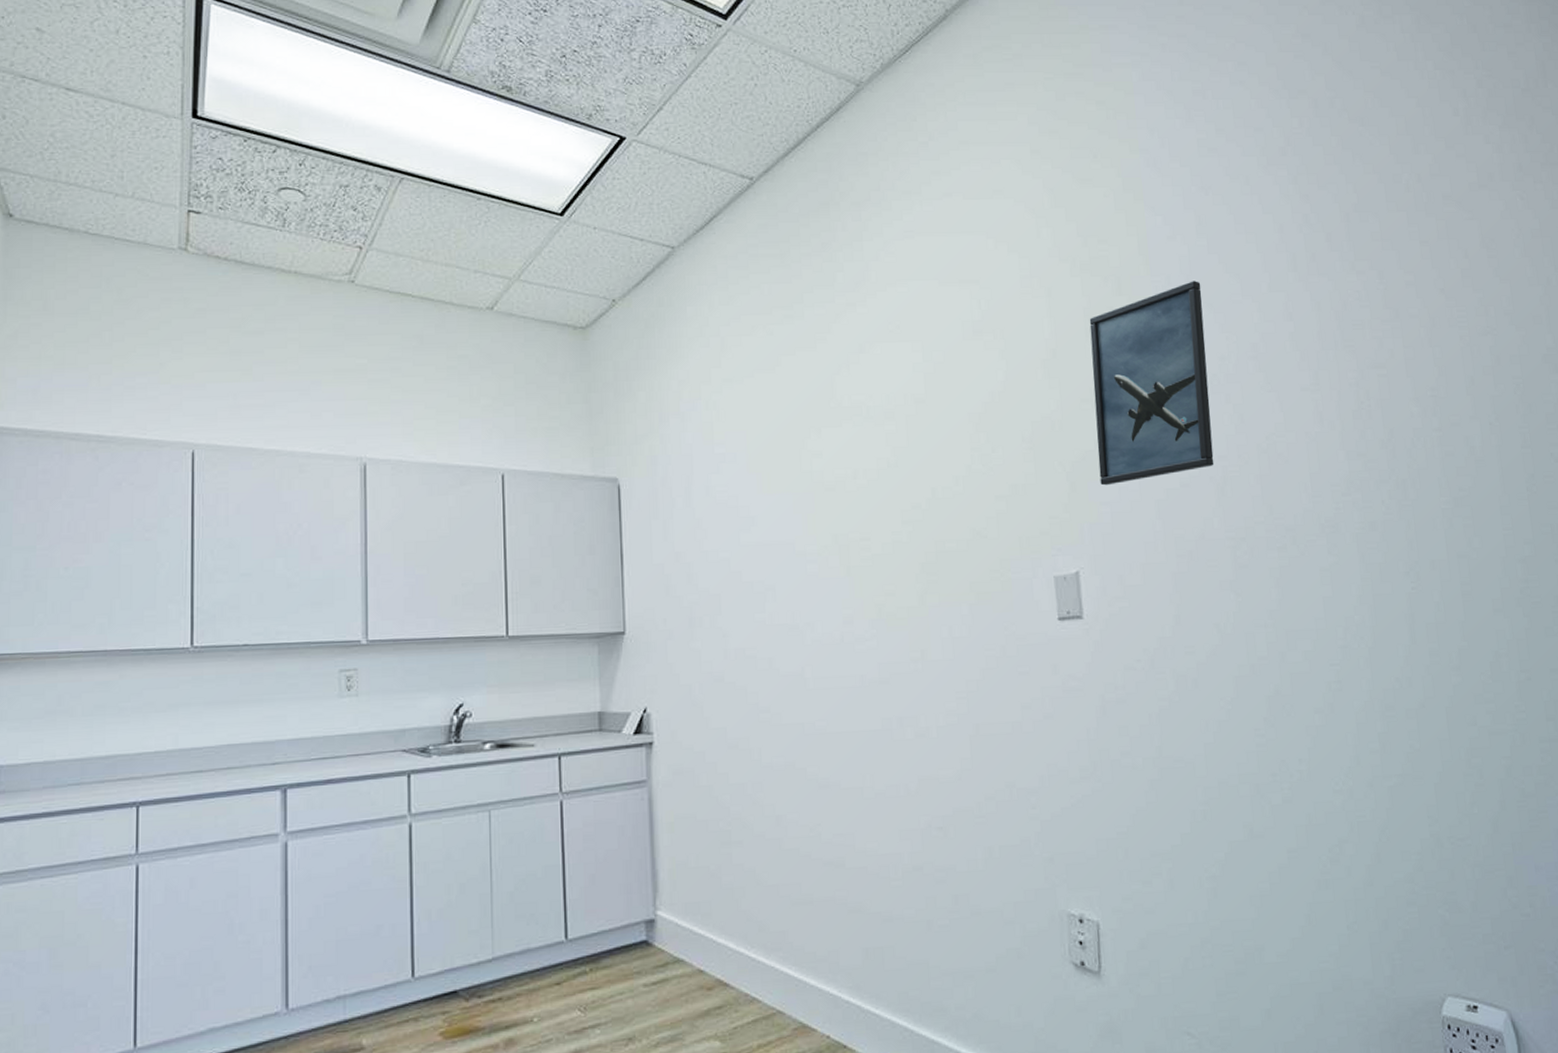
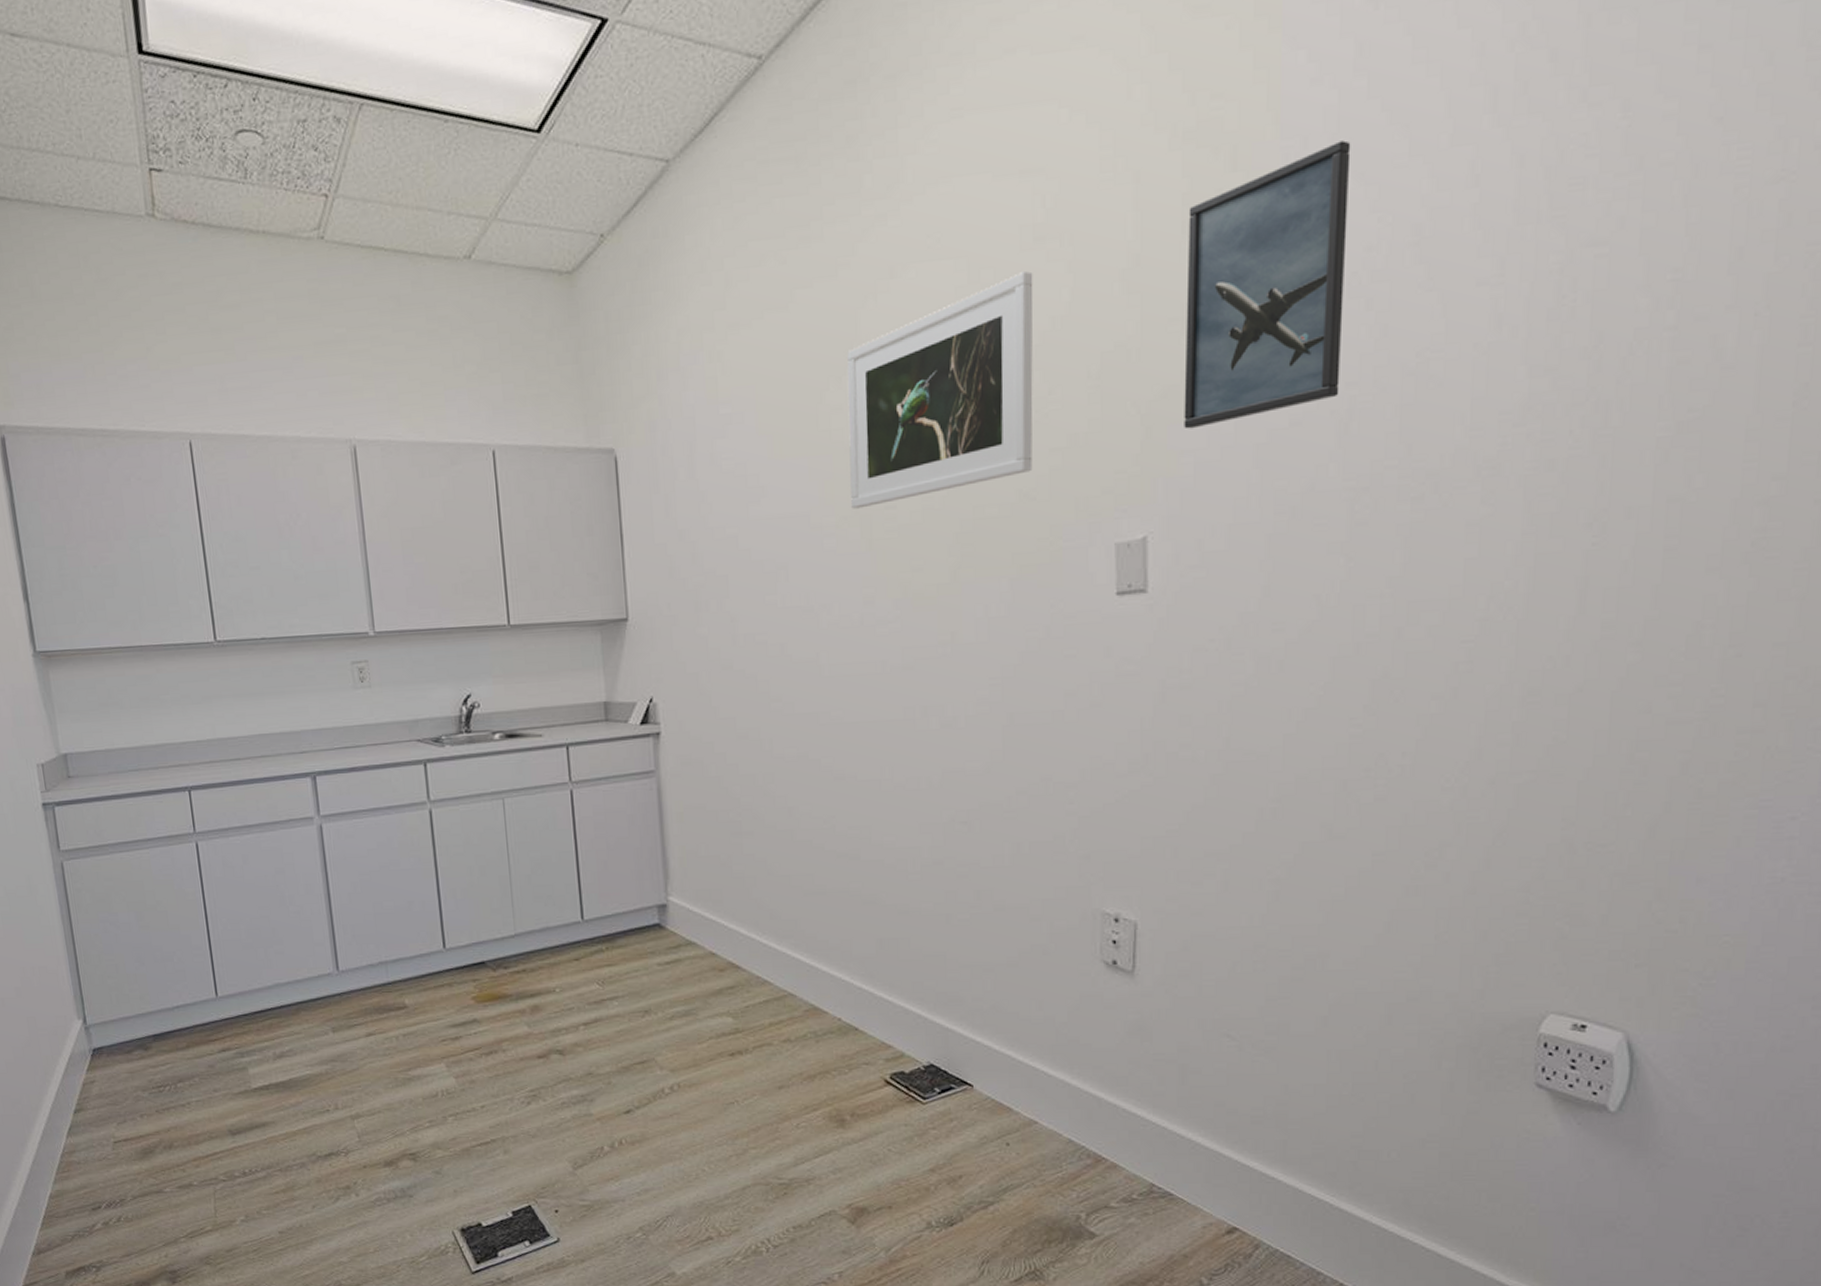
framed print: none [825,356,983,540] -> present [847,271,1034,509]

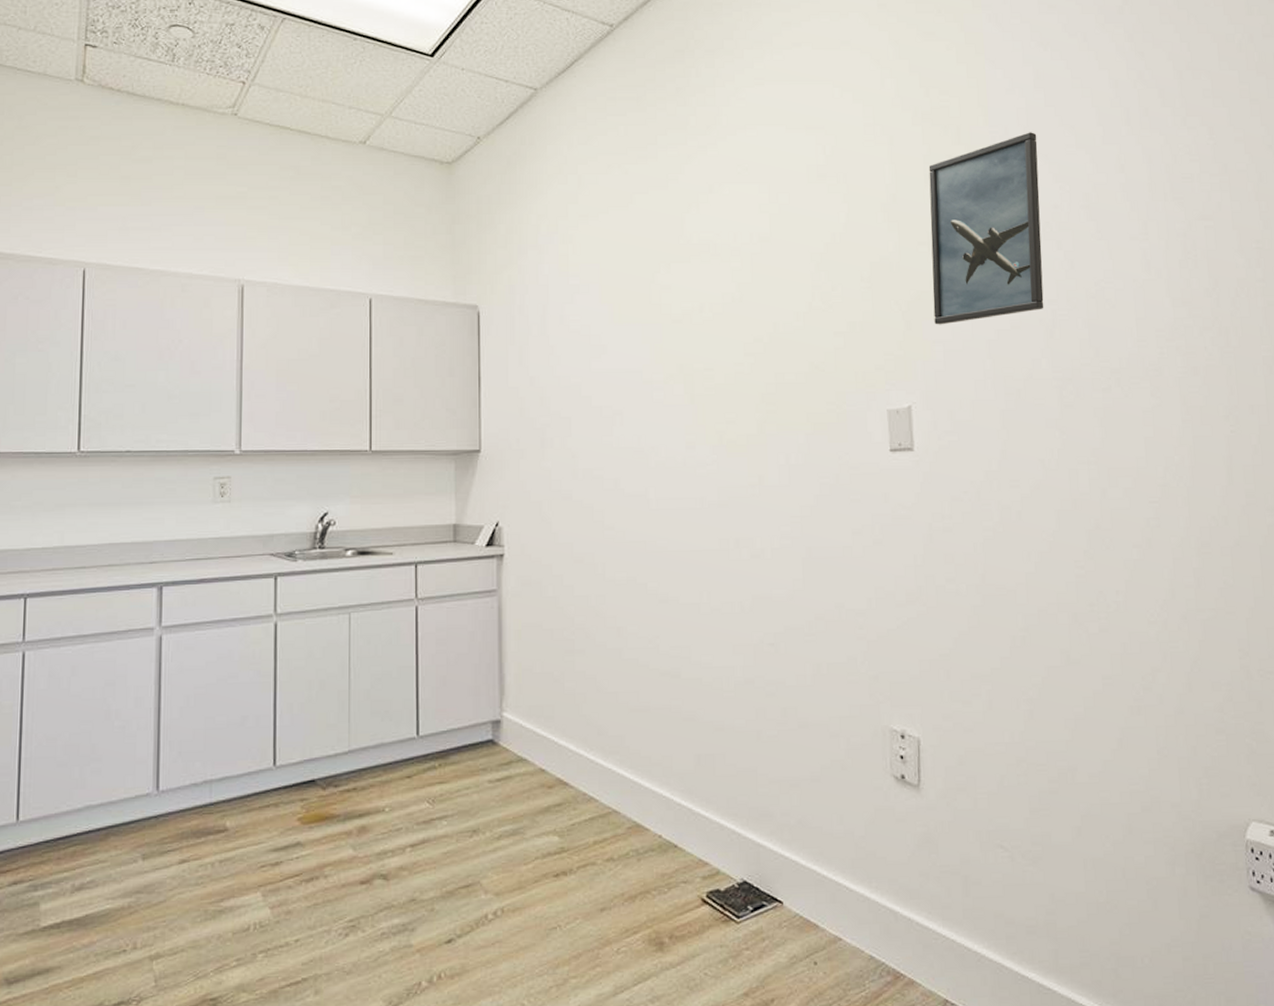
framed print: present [847,271,1034,509] -> none [674,198,821,369]

